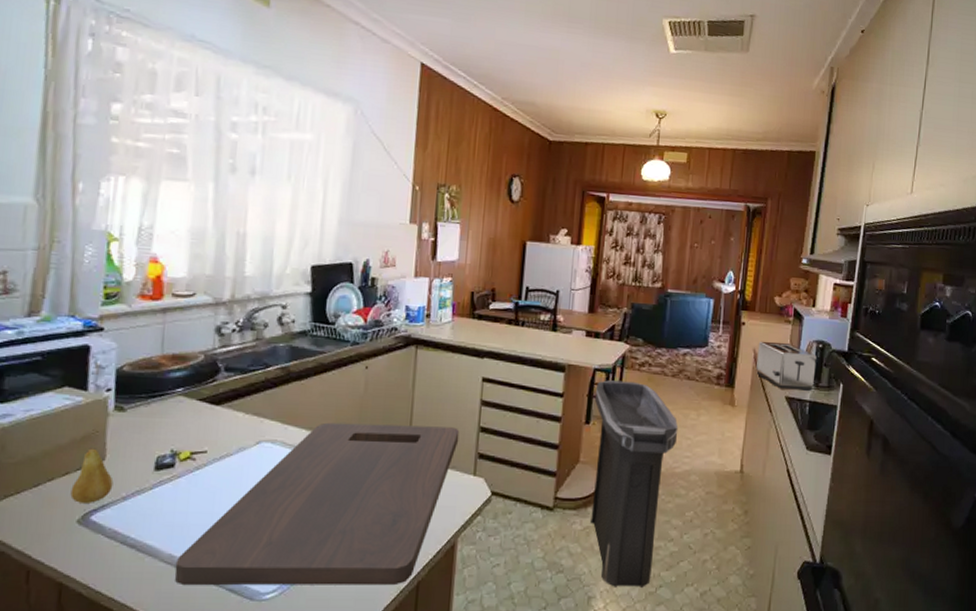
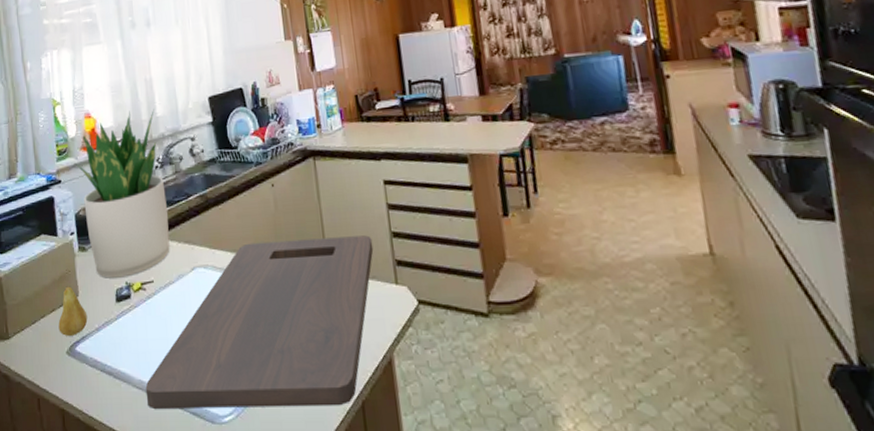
planter: none [126,263,243,445] -> present [75,109,170,278]
trash can: present [591,380,678,587] -> none [506,162,625,404]
toaster: present [756,341,817,391] -> none [693,89,785,147]

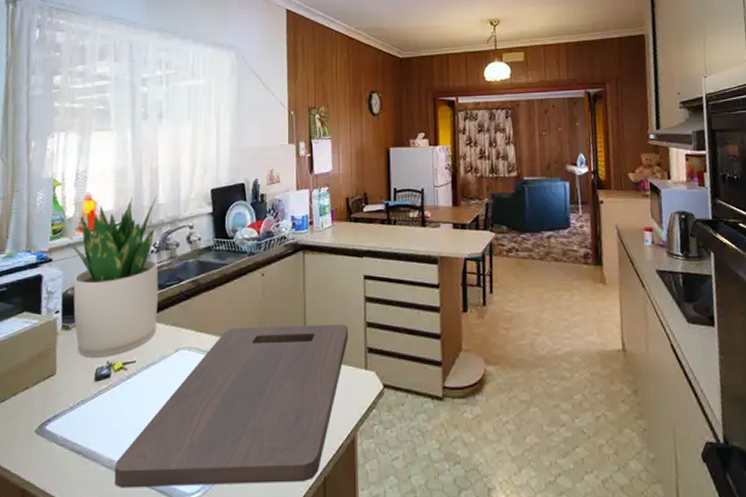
fruit: present [58,286,88,336] -> none [30,364,63,414]

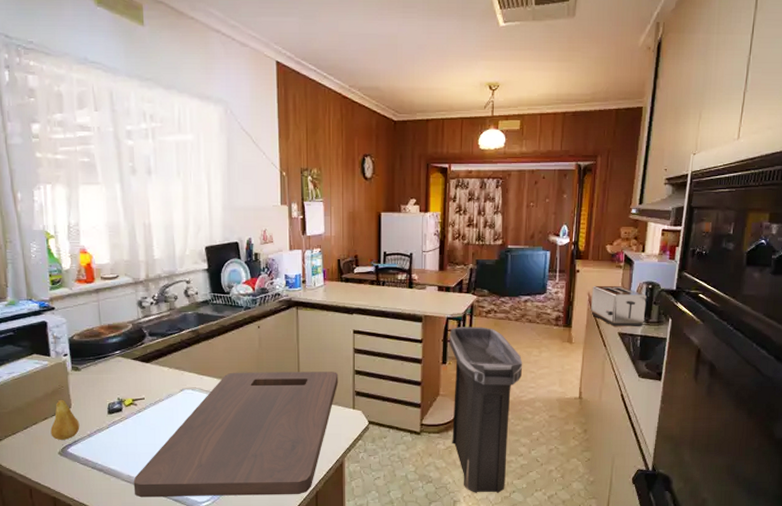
fruit: none [30,364,63,414] -> present [50,399,80,440]
planter: present [69,196,159,357] -> none [69,251,162,394]
trash can: none [468,267,554,477] -> present [449,327,523,493]
toaster: none [619,216,683,263] -> present [591,285,647,326]

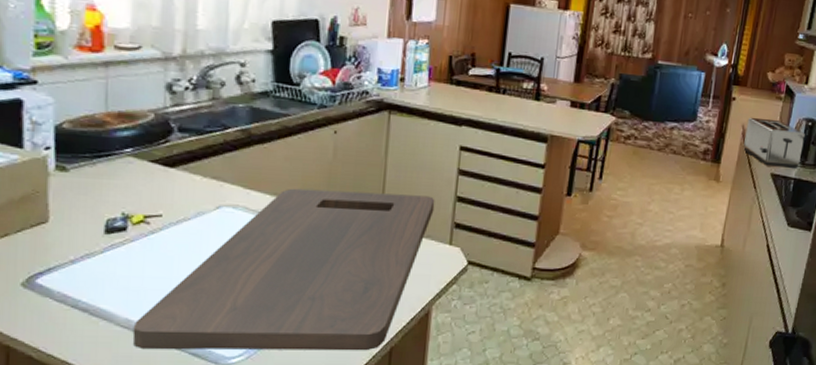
fruit: present [50,399,80,440] -> none [12,209,59,266]
trash can: present [449,327,523,493] -> none [568,152,662,355]

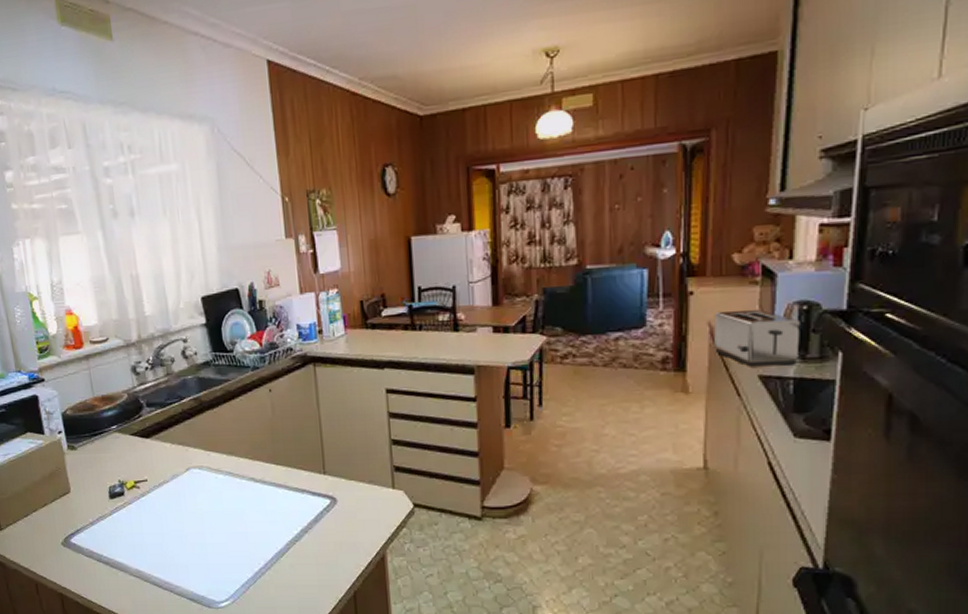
cutting board: present [132,188,435,351] -> none [142,442,372,596]

